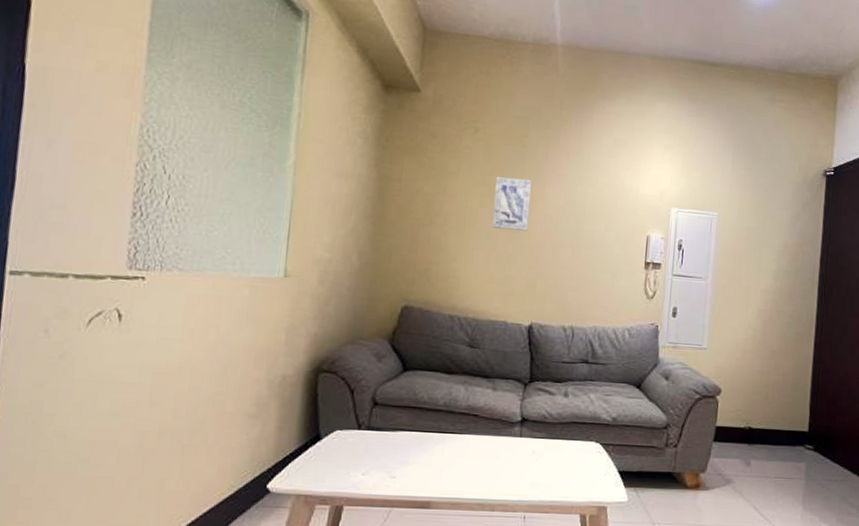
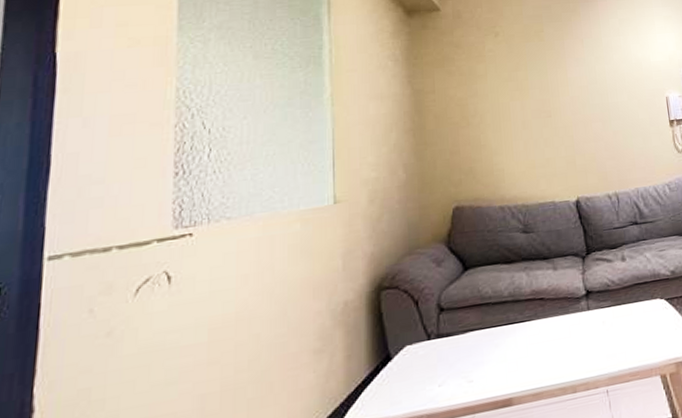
wall art: present [492,177,531,231] -> none [521,68,559,117]

